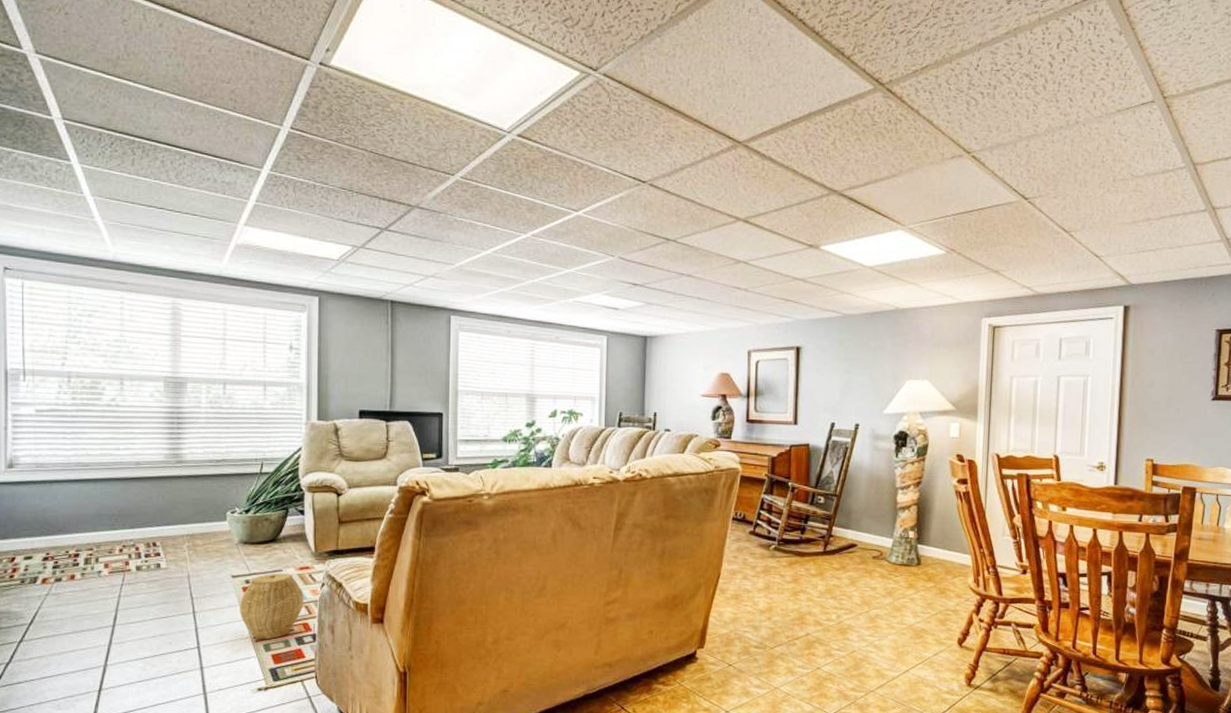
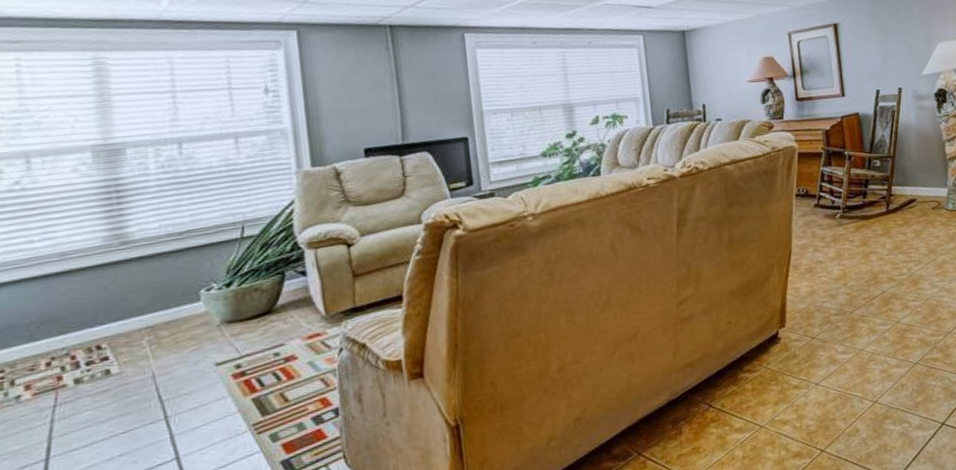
woven basket: present [239,573,304,640] -> none [230,345,318,431]

